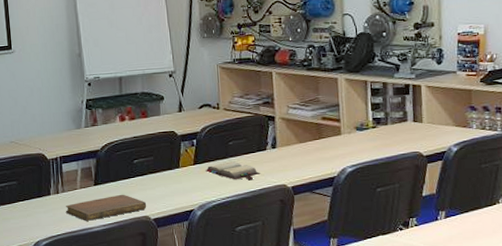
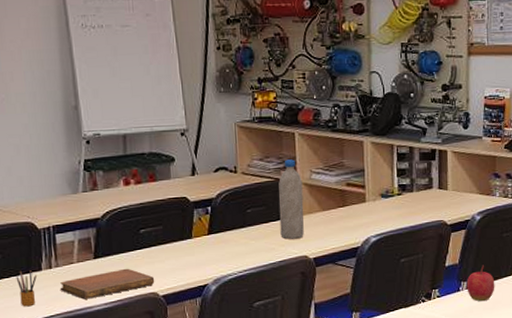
pencil box: none [29,195,46,227] -> present [16,270,37,307]
hardback book: present [205,161,261,181] -> none [220,230,281,252]
water bottle: none [258,96,282,169] -> present [278,159,304,240]
apple: none [445,195,475,231] -> present [466,265,495,302]

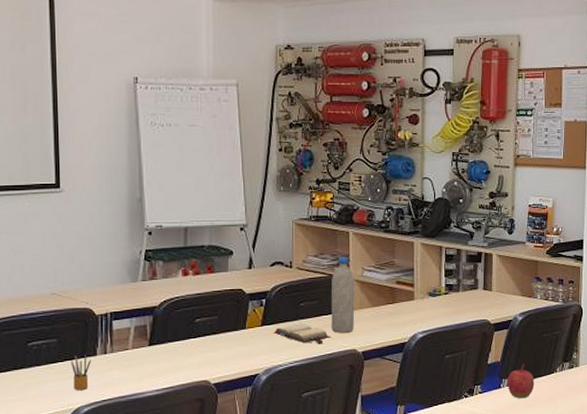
notebook: present [60,268,155,300] -> none [113,356,207,385]
hardback book: none [220,230,281,252] -> present [273,323,331,344]

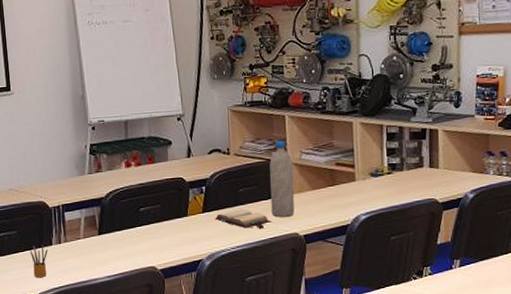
apple: present [507,363,535,399] -> none [459,243,490,280]

